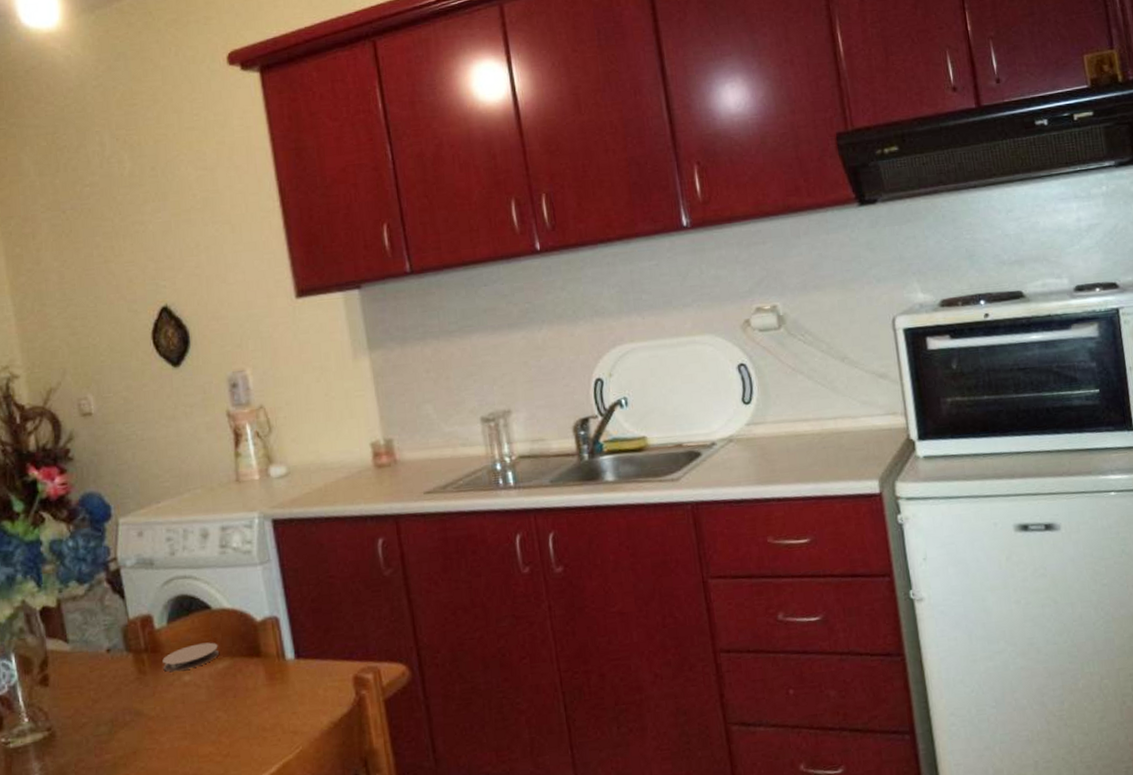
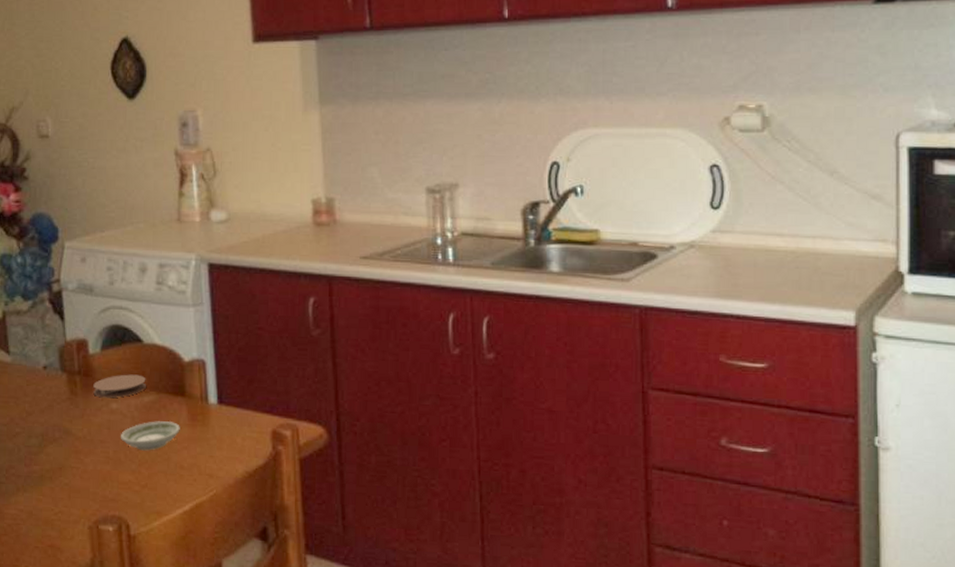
saucer: none [197,684,259,720] -> present [121,421,180,451]

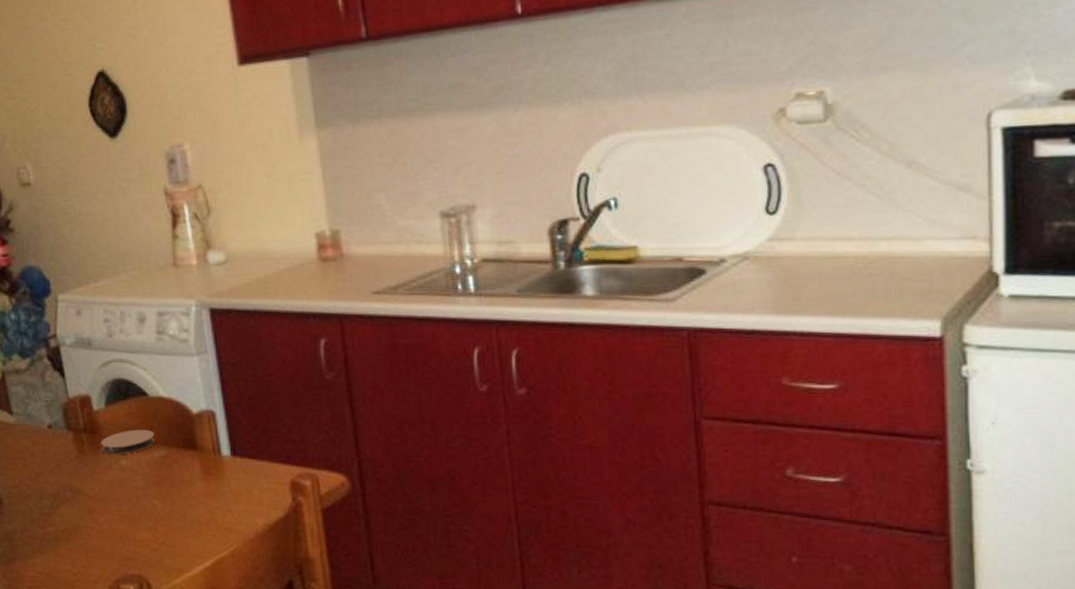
saucer: present [121,421,180,451] -> none [133,476,194,507]

